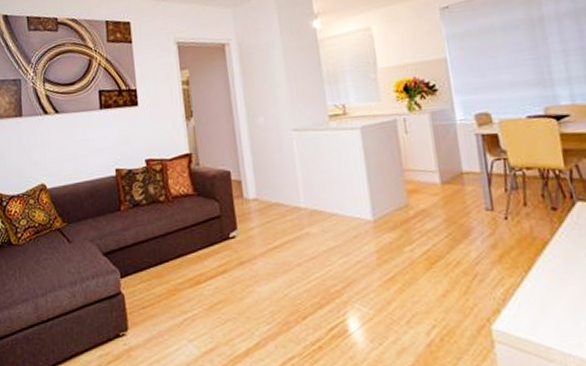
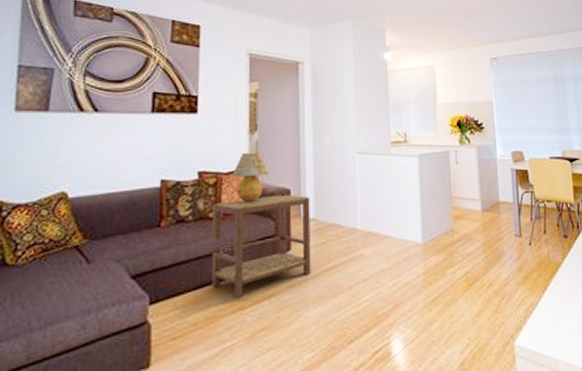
side table: none [162,176,259,275] -> present [211,194,312,299]
table lamp: none [175,137,209,186] -> present [232,152,270,202]

